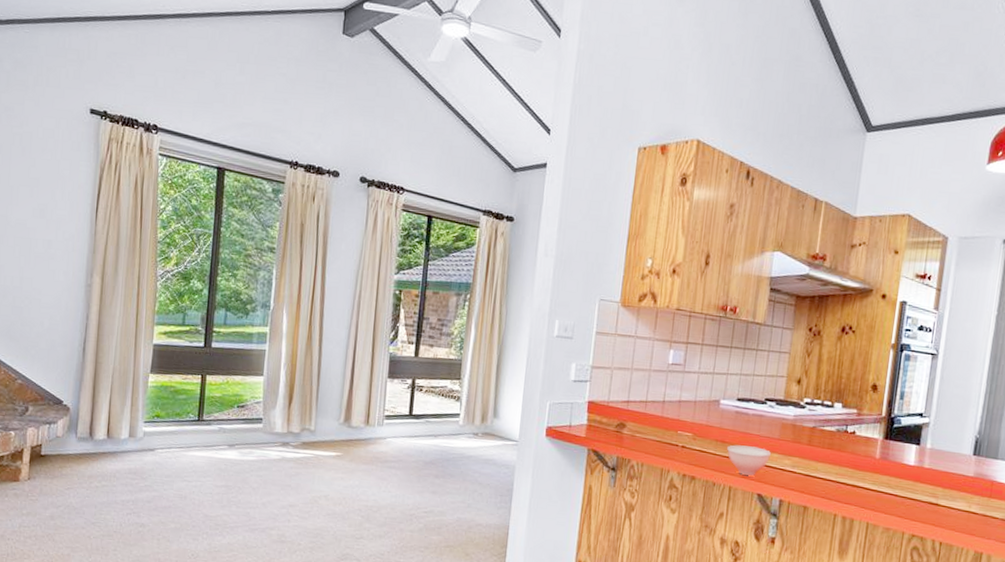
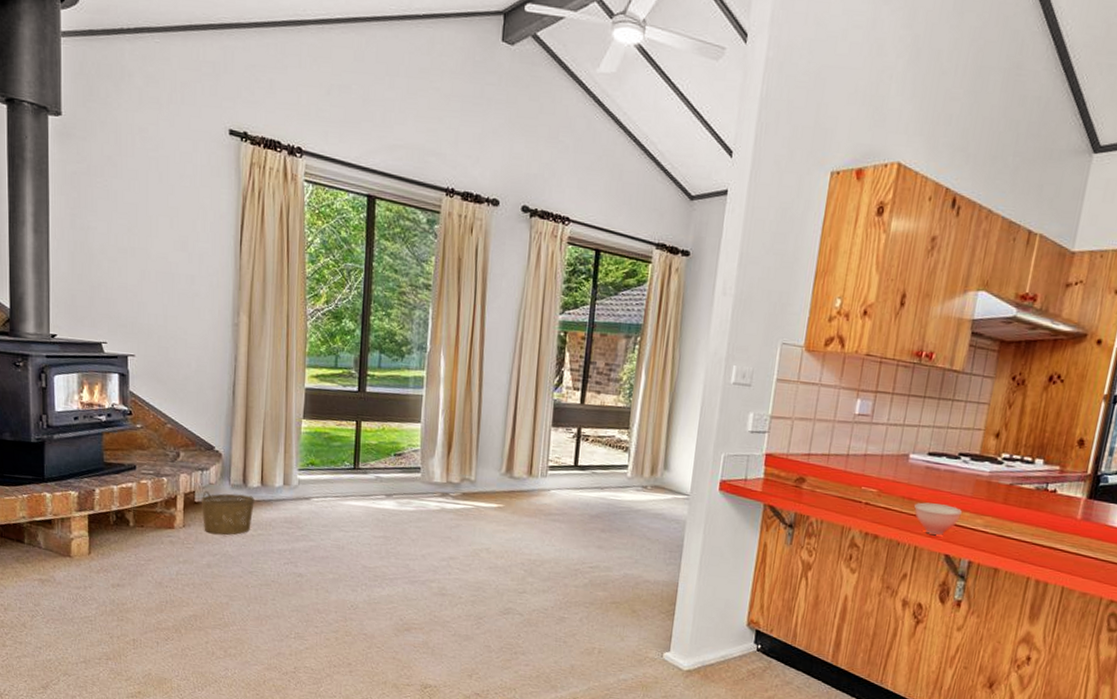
basket: none [47,443,100,487] -> present [201,490,254,535]

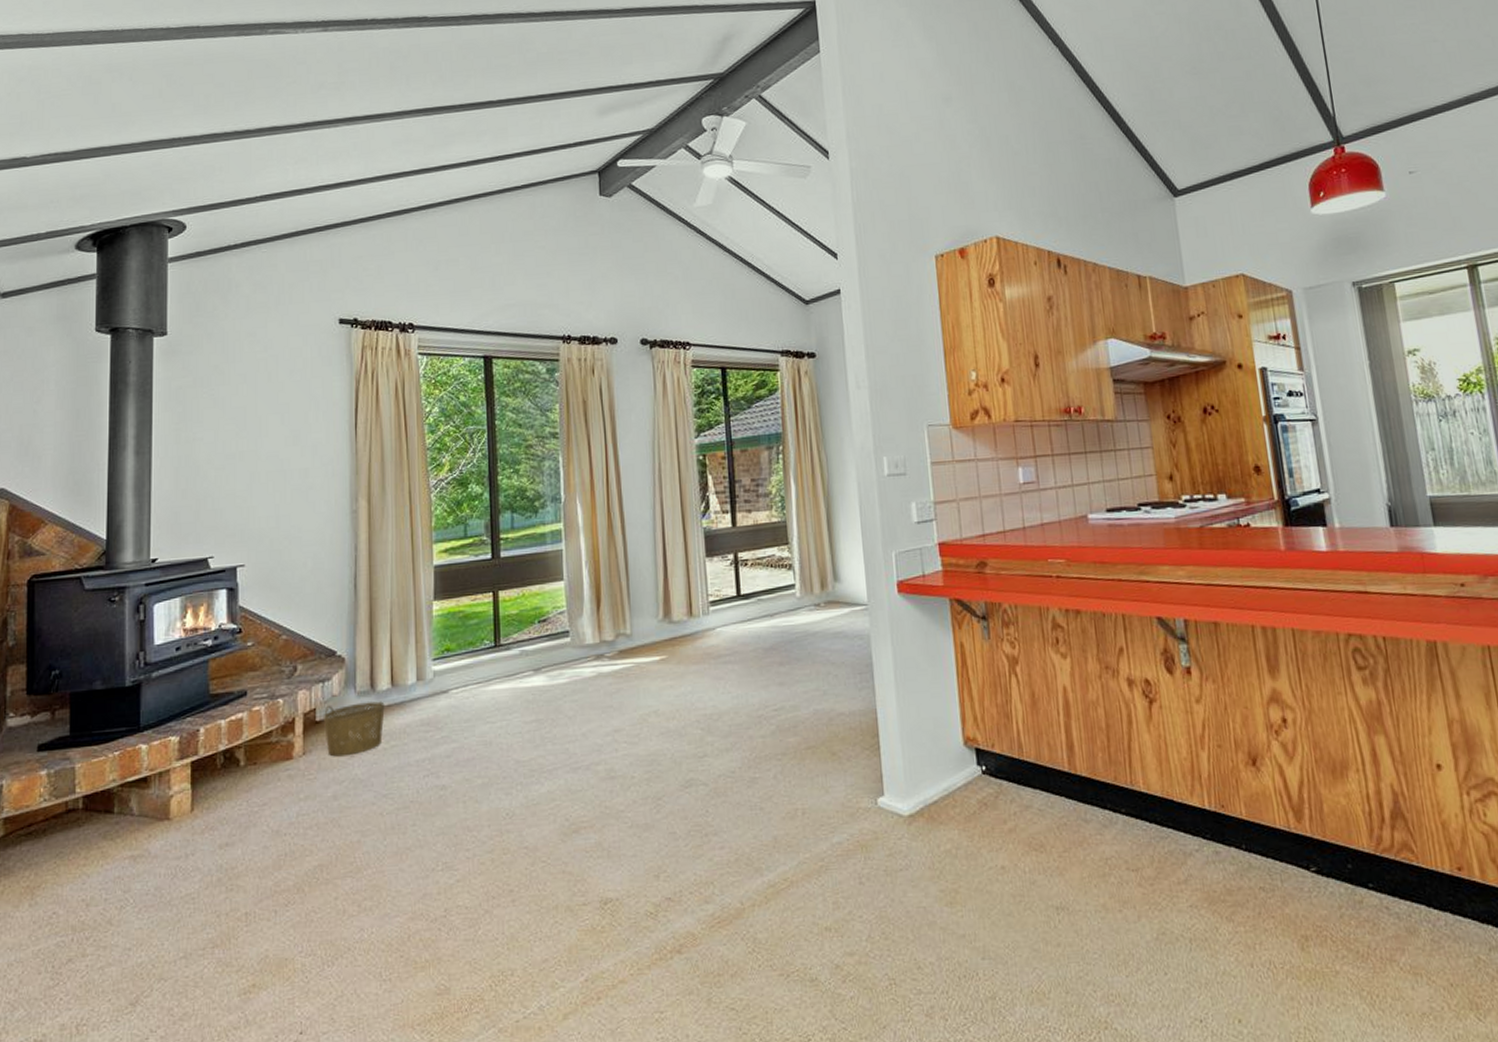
bowl: present [914,502,963,536] -> none [1109,561,1161,598]

